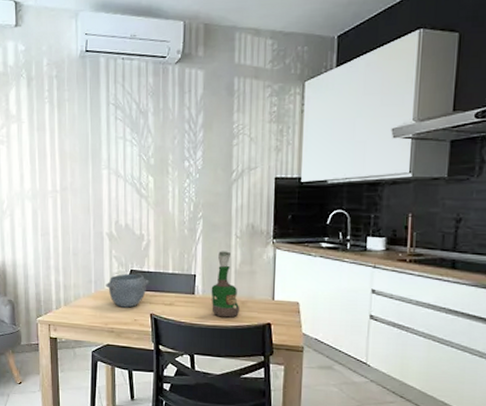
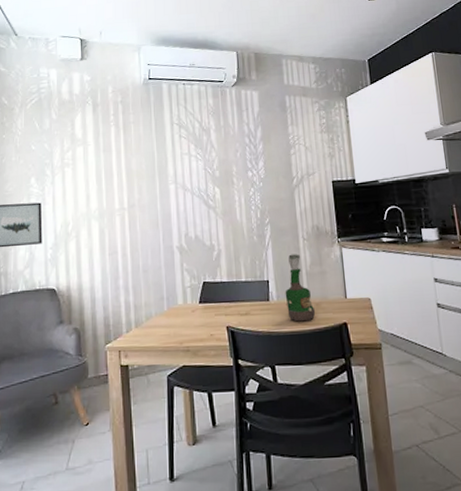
bowl: present [106,273,150,308] -> none [178,285,224,323]

